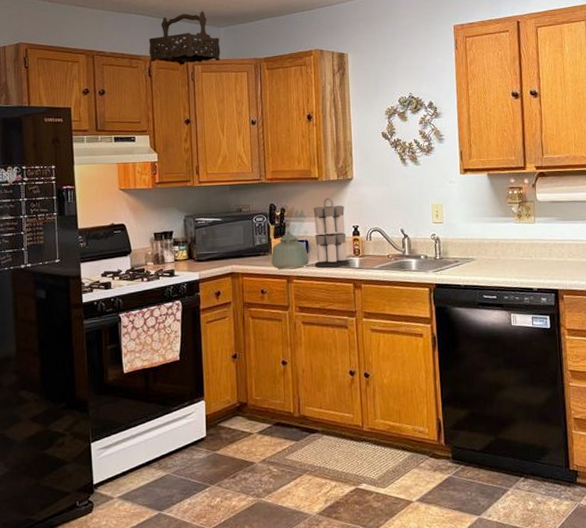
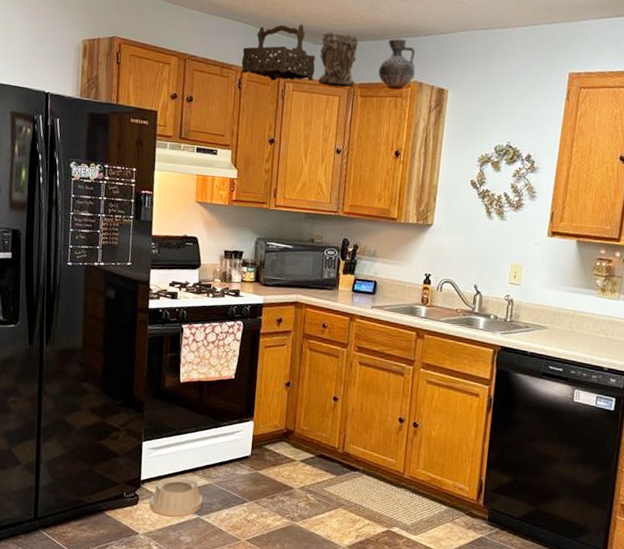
pet bowl: none [105,473,162,519] -> present [149,477,203,517]
decorative planter: none [223,14,260,64] -> present [318,32,358,88]
kettle: present [271,222,310,270] -> none [336,259,376,308]
ceramic jug: none [281,14,315,59] -> present [378,39,416,90]
spice rack: present [313,197,349,269] -> none [379,240,419,314]

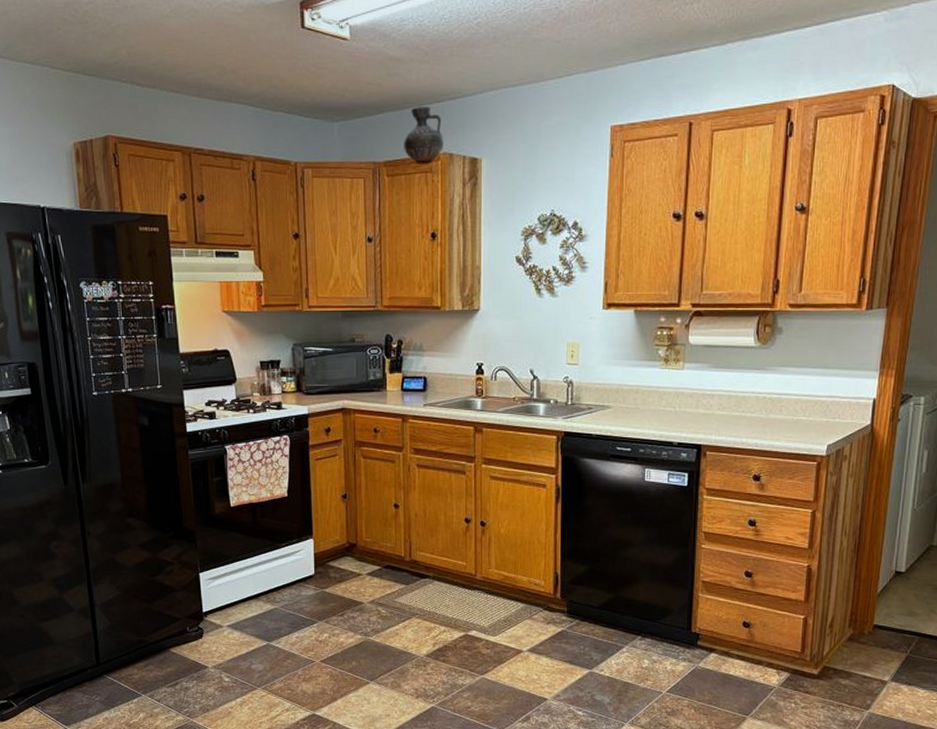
pet bowl: present [149,477,203,517] -> none [215,605,271,646]
decorative basket: present [241,25,315,81] -> none [252,101,334,168]
decorative planter: present [318,32,358,88] -> none [337,106,380,168]

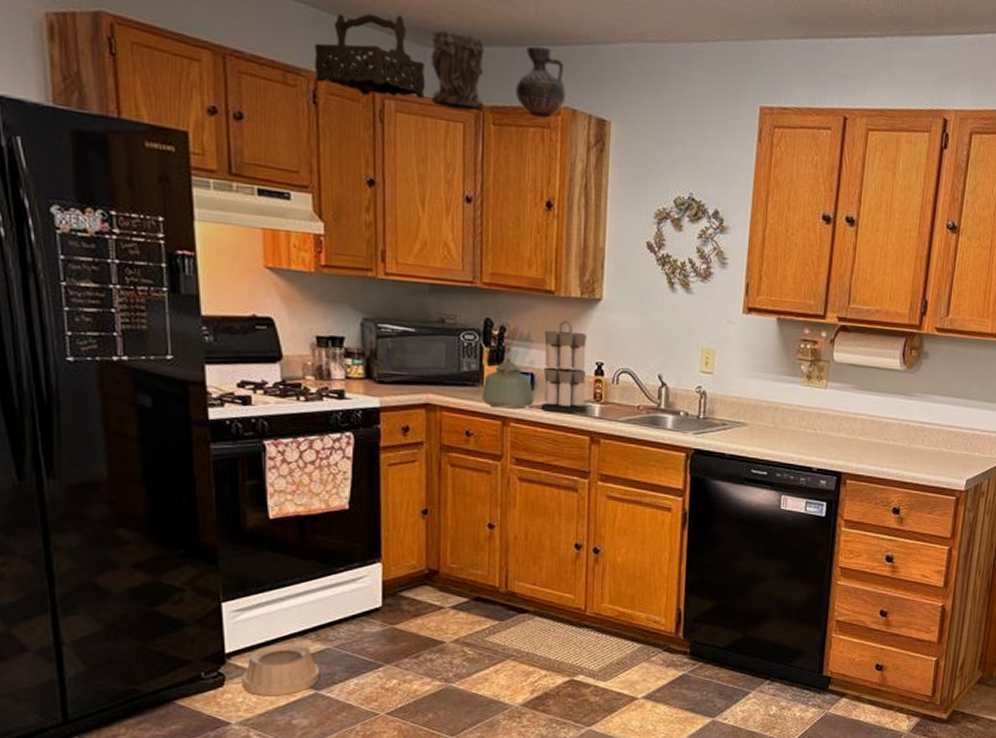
pet bowl: none [215,605,271,646] -> present [242,644,320,696]
decorative basket: none [252,101,334,168] -> present [314,13,426,98]
decorative planter: none [337,106,380,168] -> present [431,29,485,111]
kettle: none [385,356,427,408] -> present [482,346,534,409]
spice rack: none [432,330,471,409] -> present [540,320,587,414]

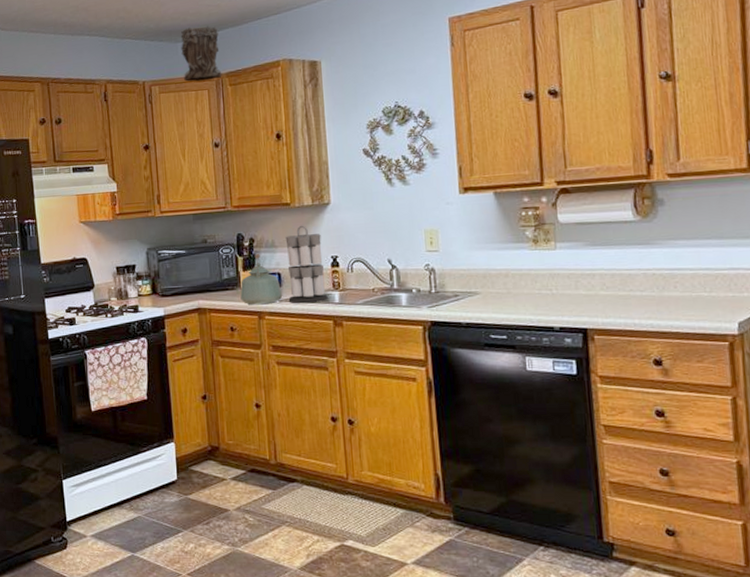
pet bowl: present [242,644,320,696] -> none [79,513,135,558]
decorative basket: present [314,13,426,98] -> none [103,26,179,87]
ceramic jug: present [516,46,565,118] -> none [244,19,283,72]

